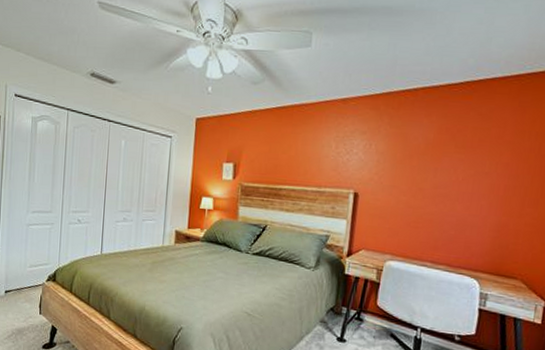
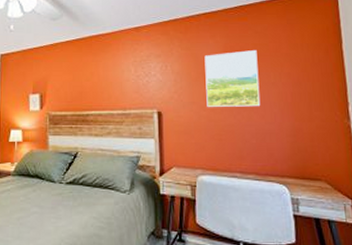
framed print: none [408,134,476,197] -> present [204,50,261,108]

